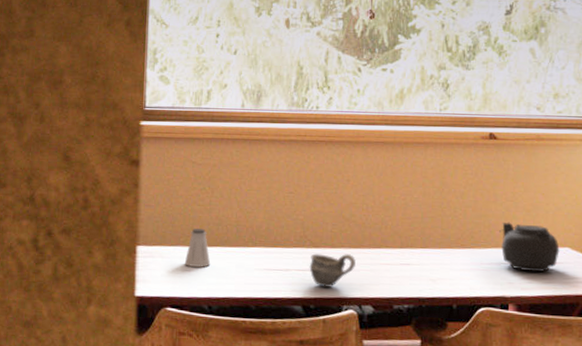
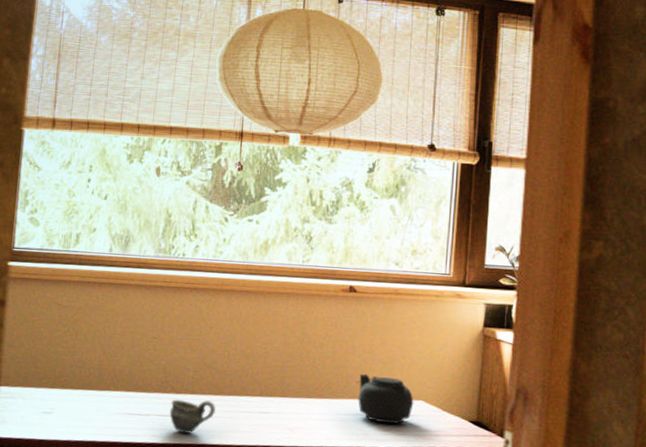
saltshaker: present [184,228,211,267] -> none [45,370,72,410]

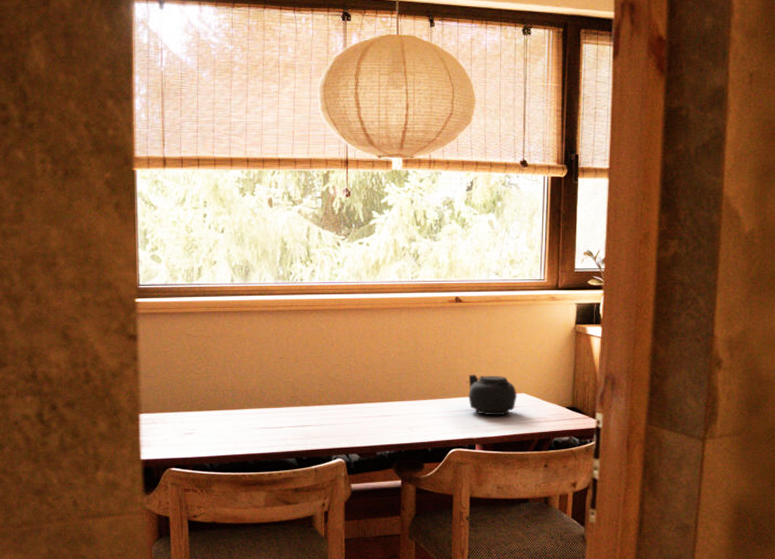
cup: present [169,399,215,434] -> none [300,410,342,441]

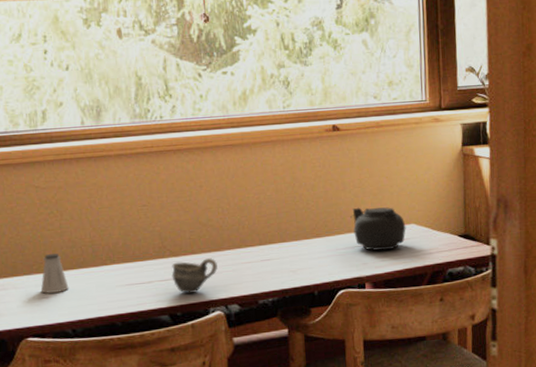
saltshaker: none [185,394,210,430] -> present [40,253,69,294]
cup: none [300,410,342,441] -> present [171,258,218,294]

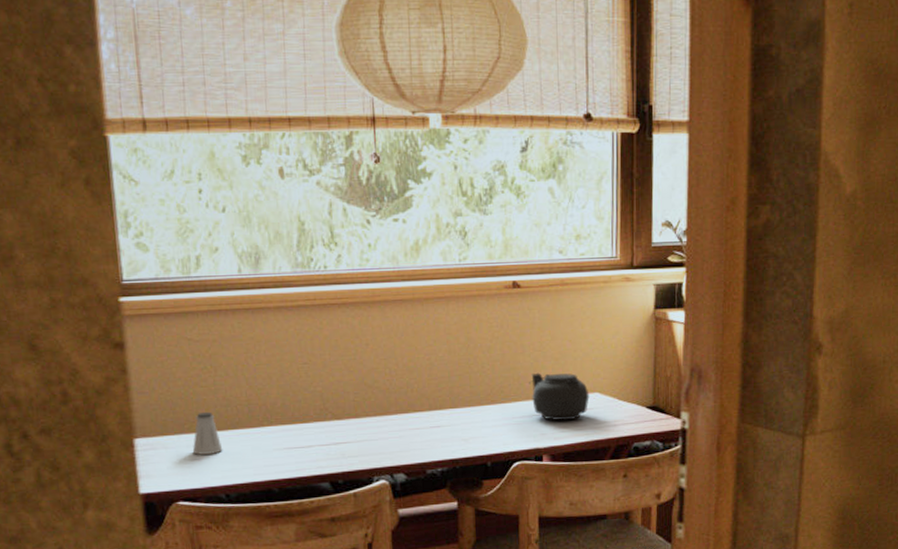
cup: present [171,258,218,294] -> none [333,423,383,461]

